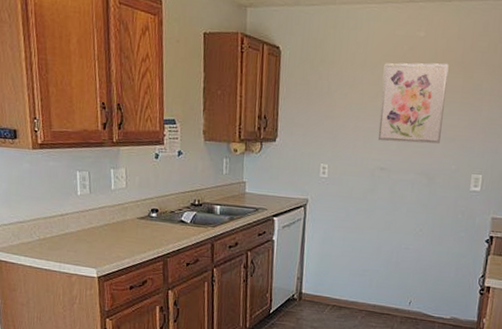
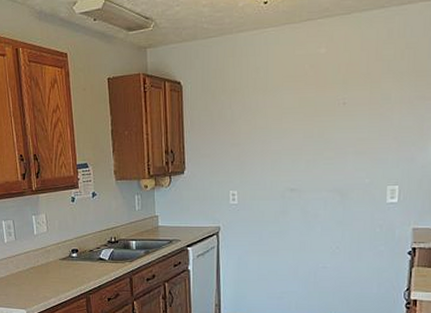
wall art: present [377,63,449,144] -> none [285,77,354,162]

